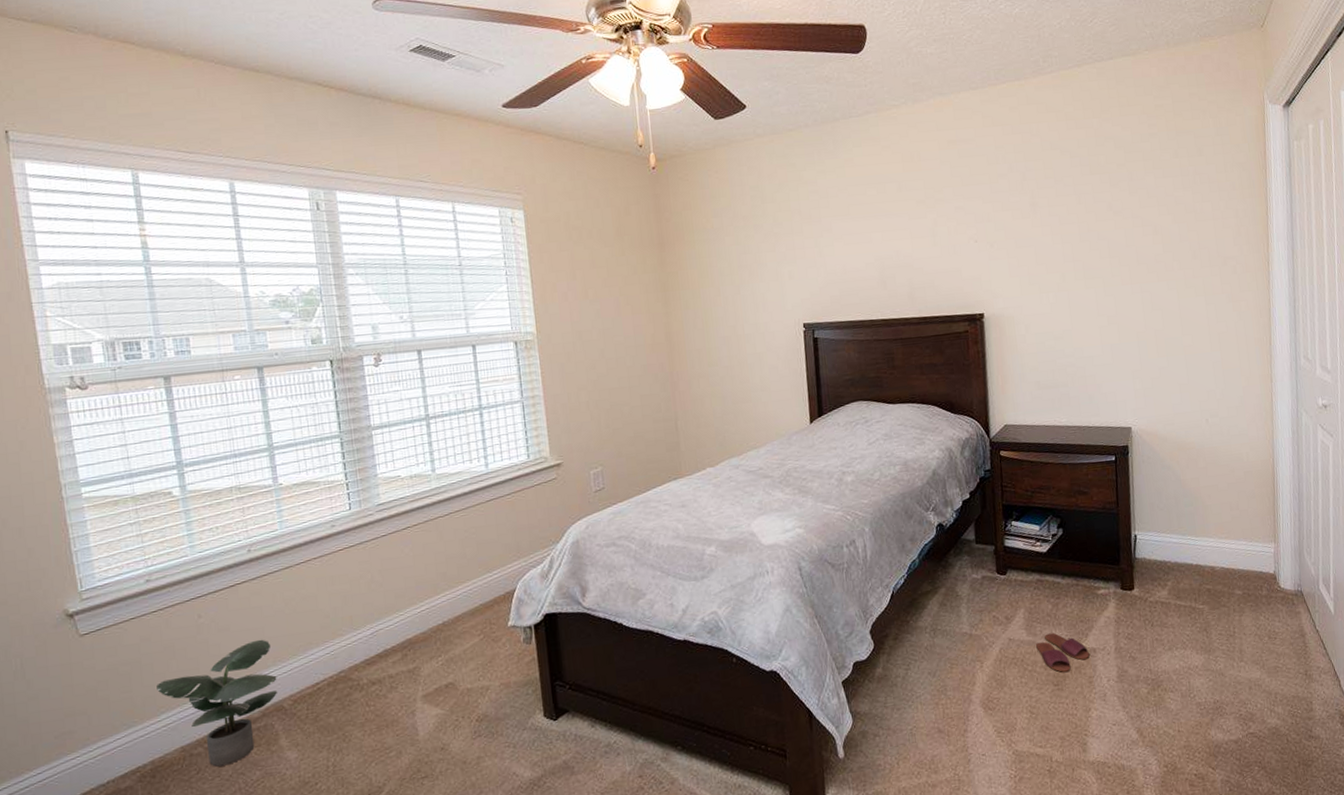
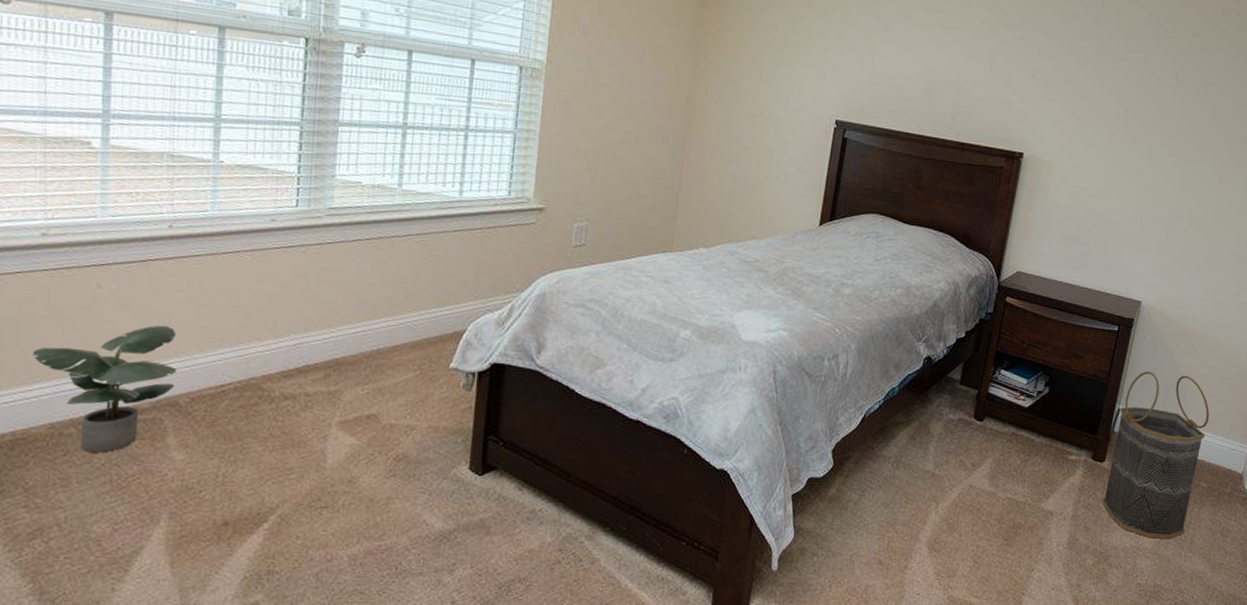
slippers: present [1036,633,1090,672] -> none [995,488,1046,529]
basket: none [1136,488,1232,656] -> present [1102,371,1210,539]

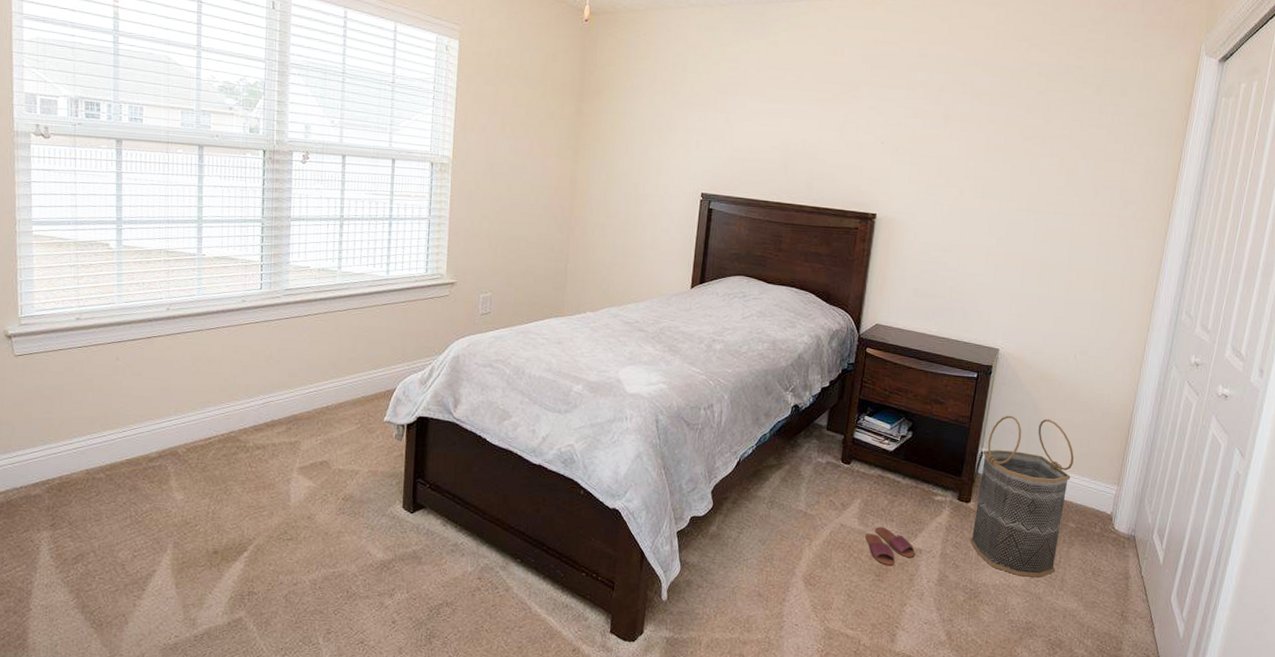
potted plant: present [33,325,177,453] -> none [73,389,176,494]
slippers: none [995,488,1046,529] -> present [865,527,915,565]

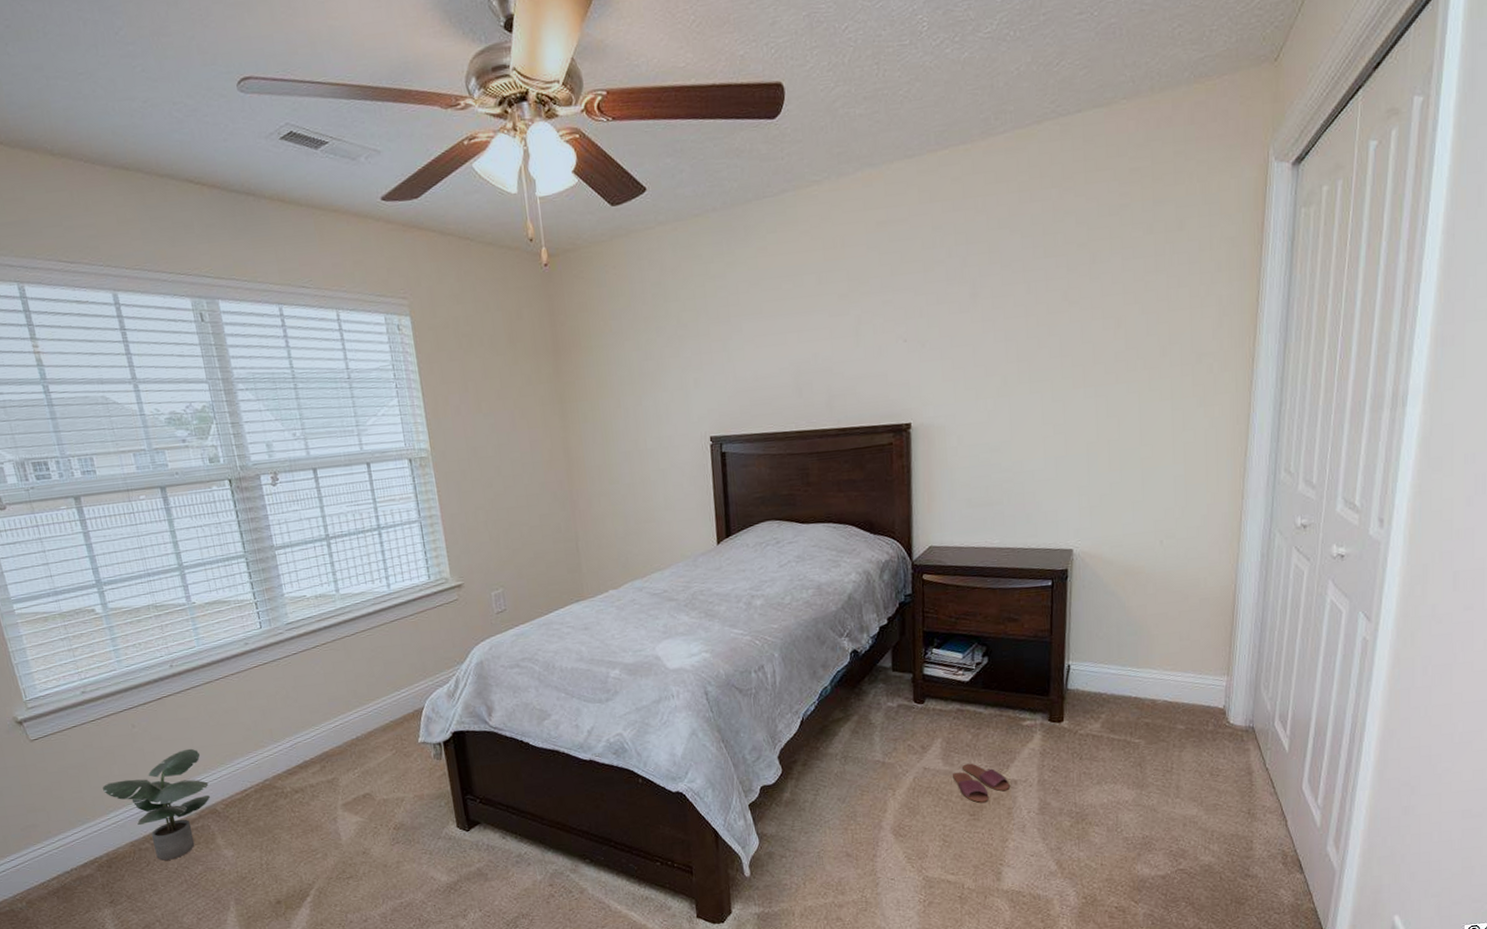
potted plant: none [73,389,176,494] -> present [102,748,211,861]
basket: present [970,415,1074,578] -> none [1068,616,1174,791]

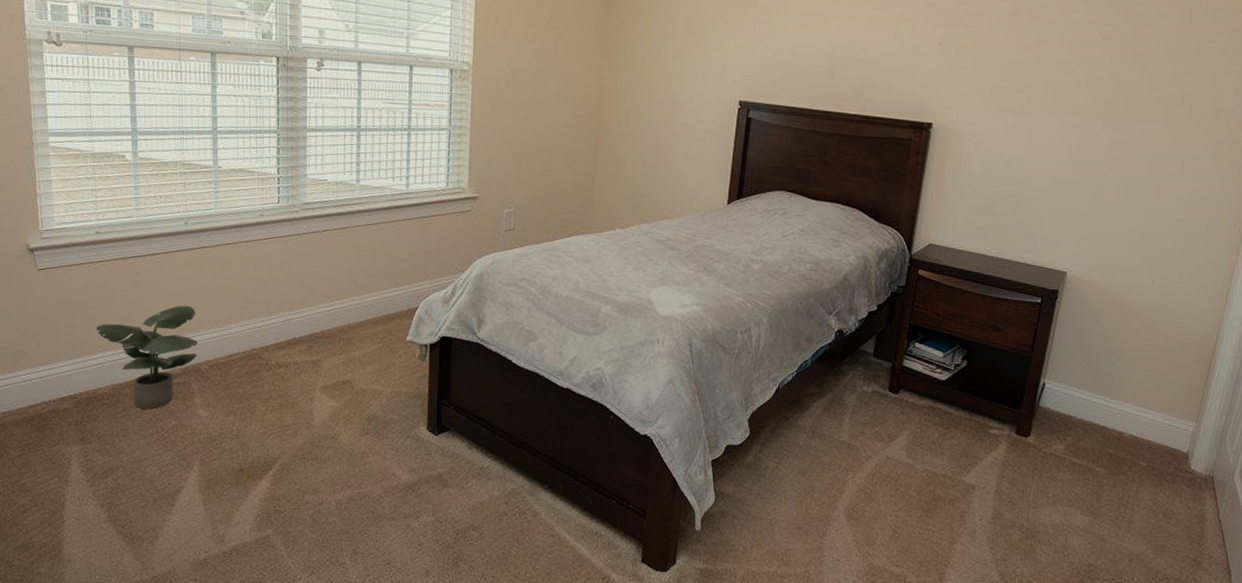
slippers: present [953,763,1010,803] -> none [913,460,967,501]

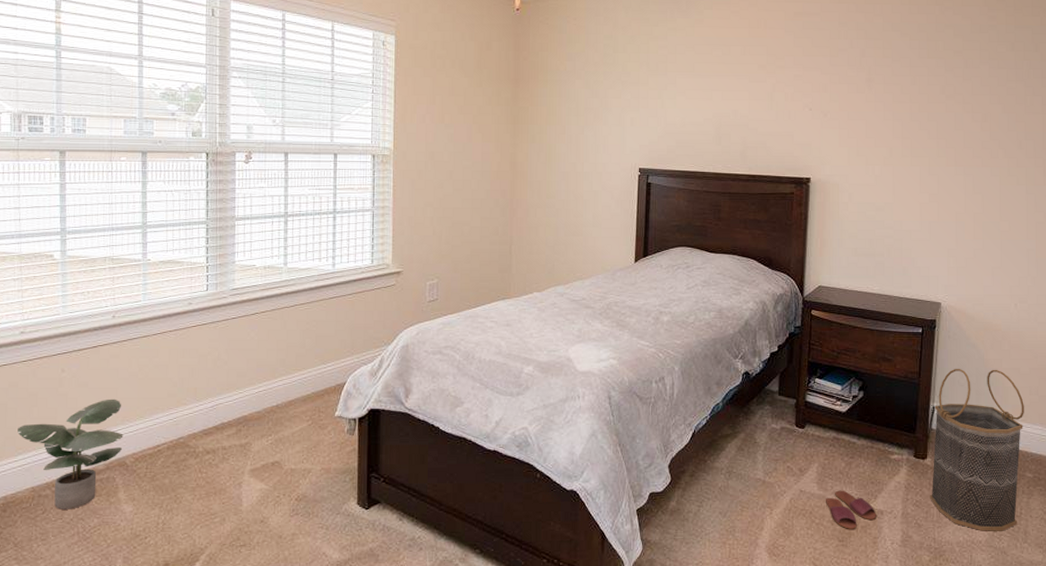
slippers: none [913,460,967,501] -> present [826,490,876,529]
basket: none [1028,344,1148,518] -> present [930,368,1024,531]

